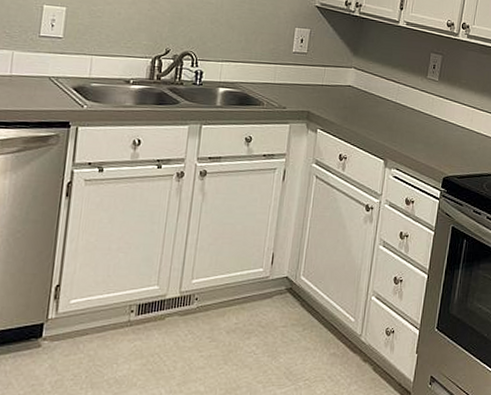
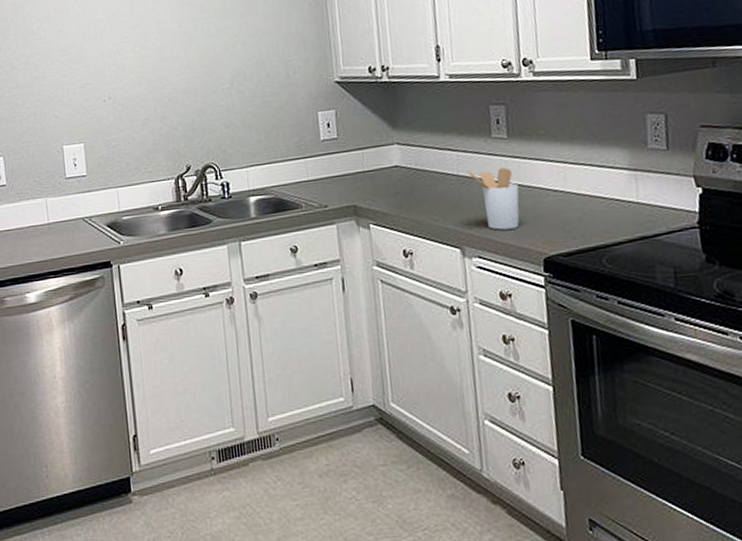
utensil holder: none [402,100,438,151] -> present [466,167,520,230]

